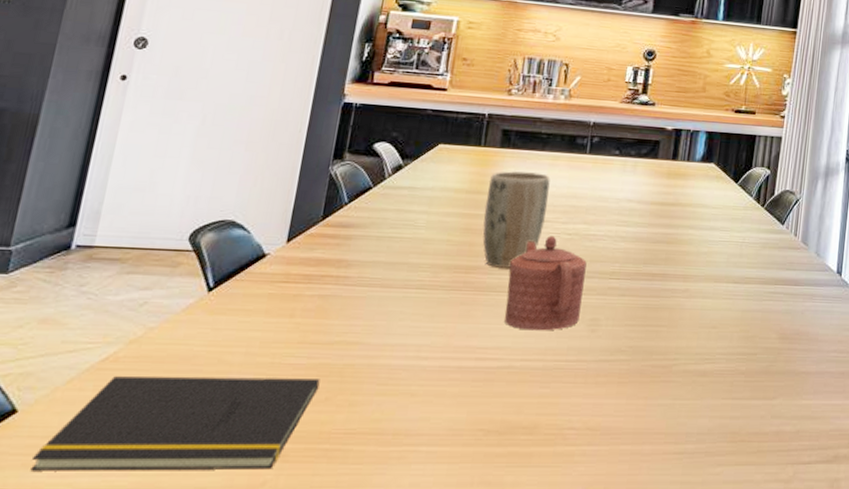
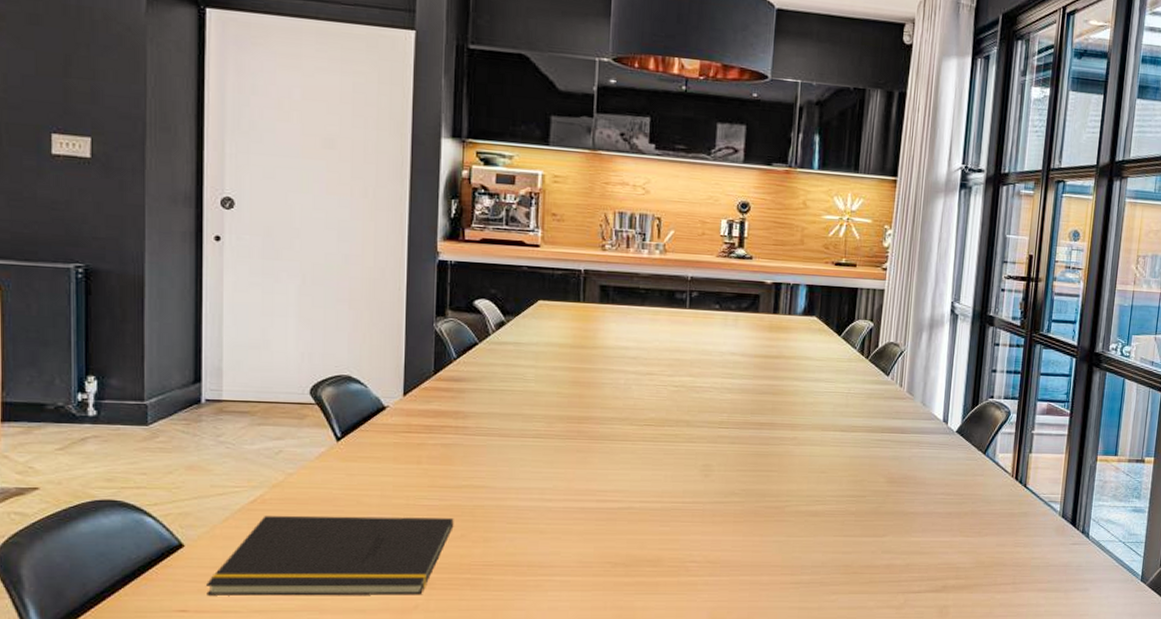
plant pot: present [482,171,550,268] -> none [590,326,653,418]
teapot: present [505,235,587,331] -> none [620,387,695,476]

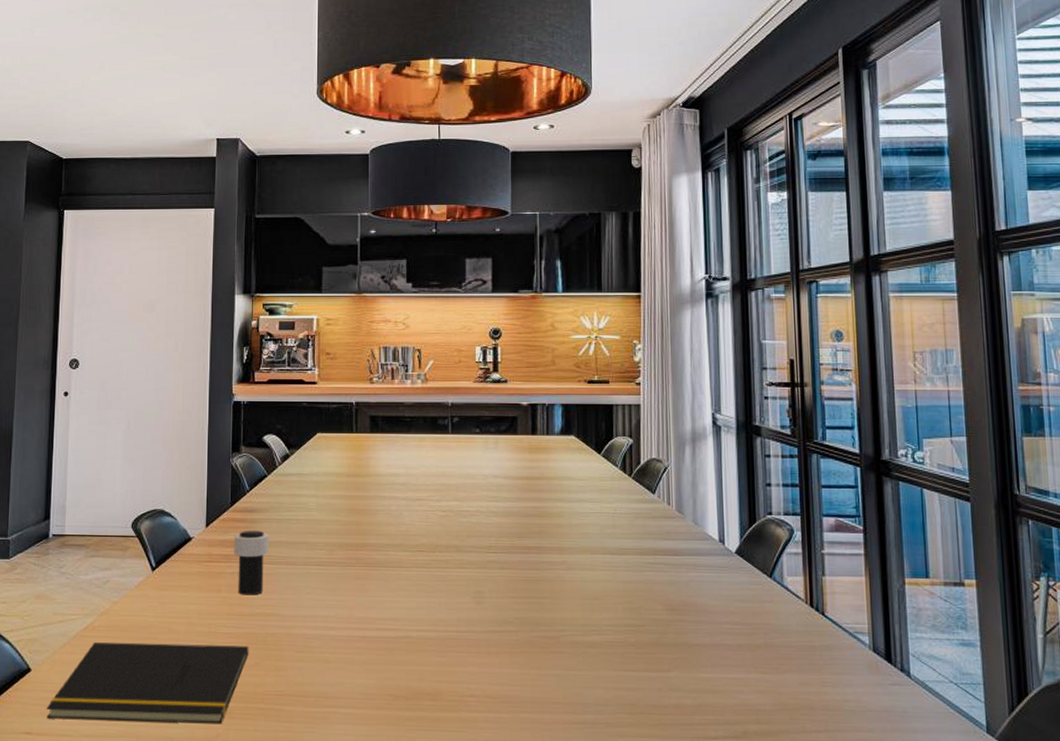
cup: none [437,400,479,467] -> present [233,530,269,596]

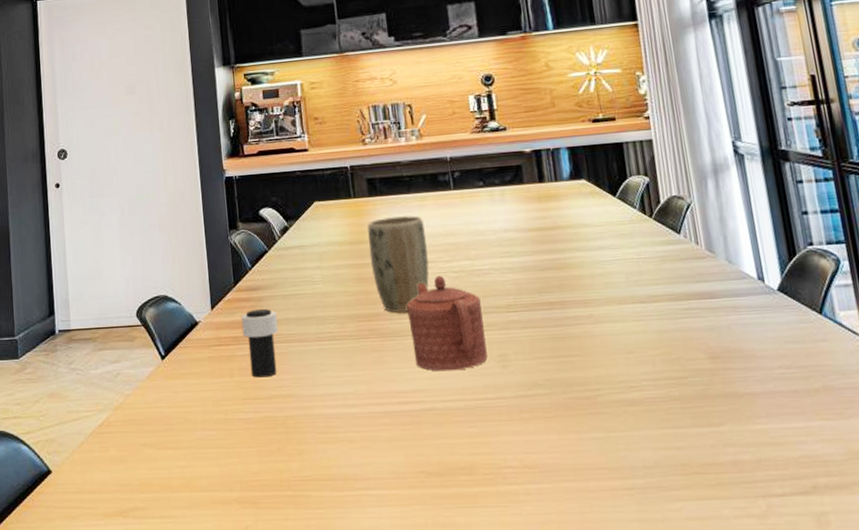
notepad: present [47,642,249,724] -> none [71,431,270,521]
plant pot: none [364,454,419,545] -> present [367,215,429,313]
teapot: none [394,513,464,603] -> present [407,275,488,372]

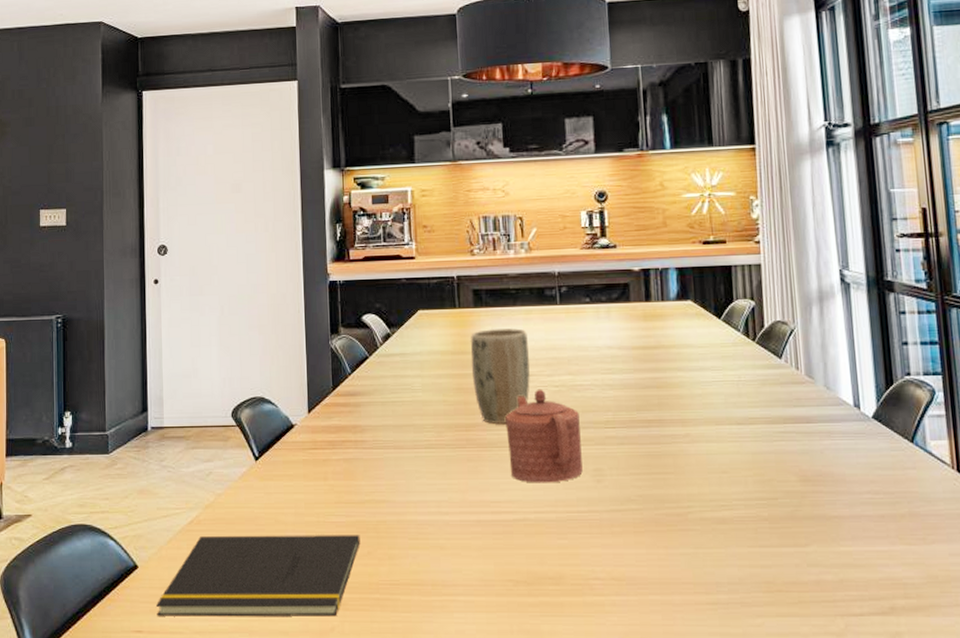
notepad: none [71,431,270,521] -> present [156,535,361,617]
cup: present [241,308,278,378] -> none [337,414,375,482]

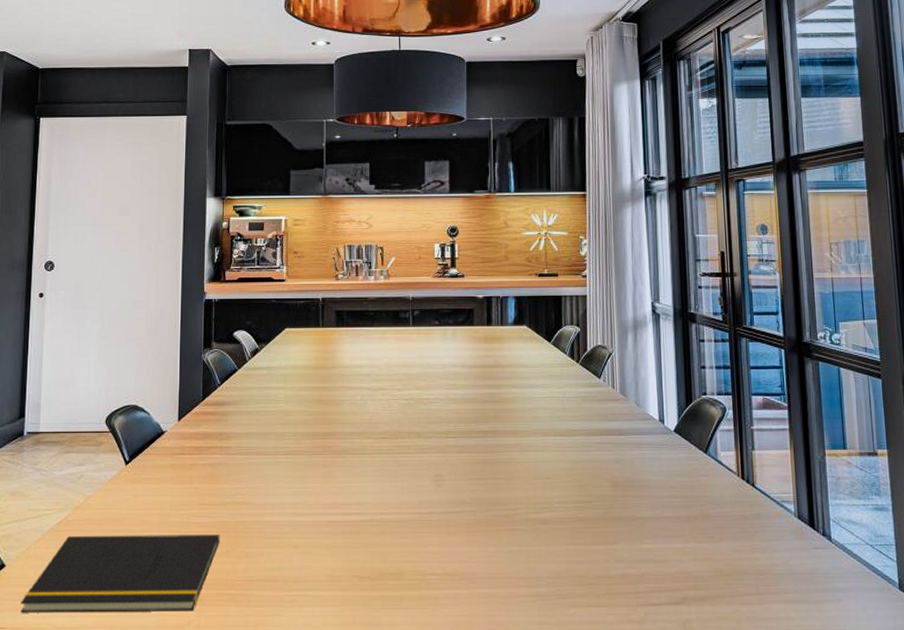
plant pot: present [470,328,530,424] -> none [330,347,382,433]
teapot: present [505,389,583,483] -> none [359,401,425,487]

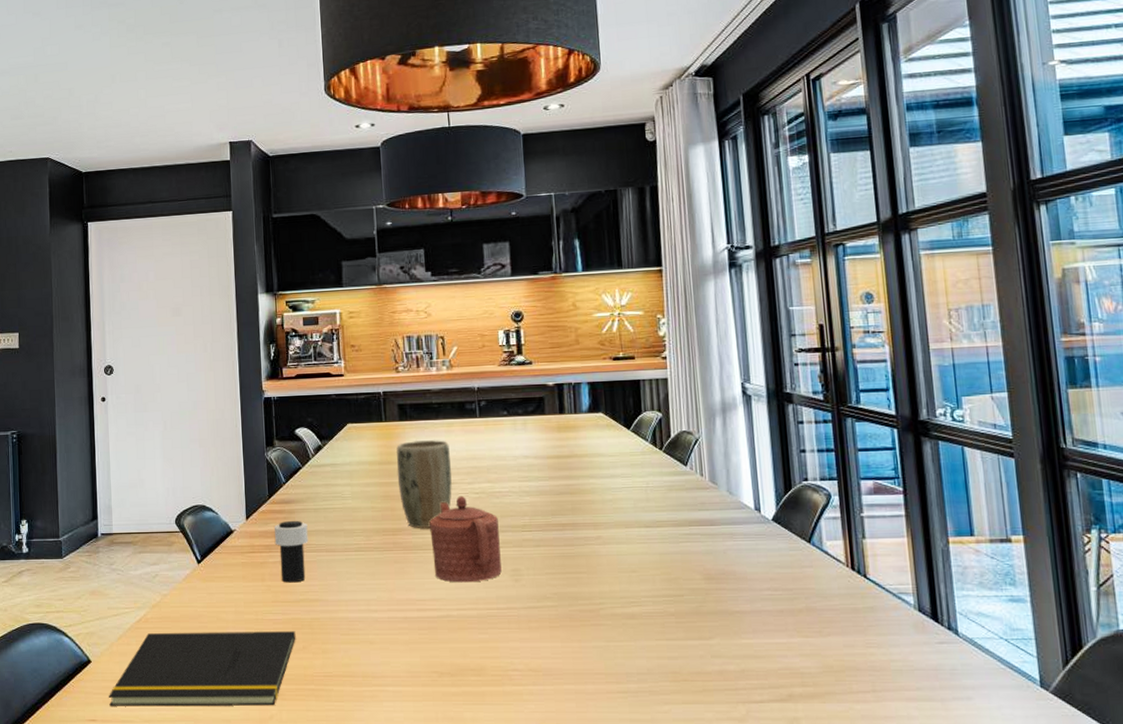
cup: none [205,422,239,485] -> present [273,520,308,583]
plant pot: none [330,347,382,433] -> present [396,440,452,528]
teapot: none [359,401,425,487] -> present [429,495,502,583]

